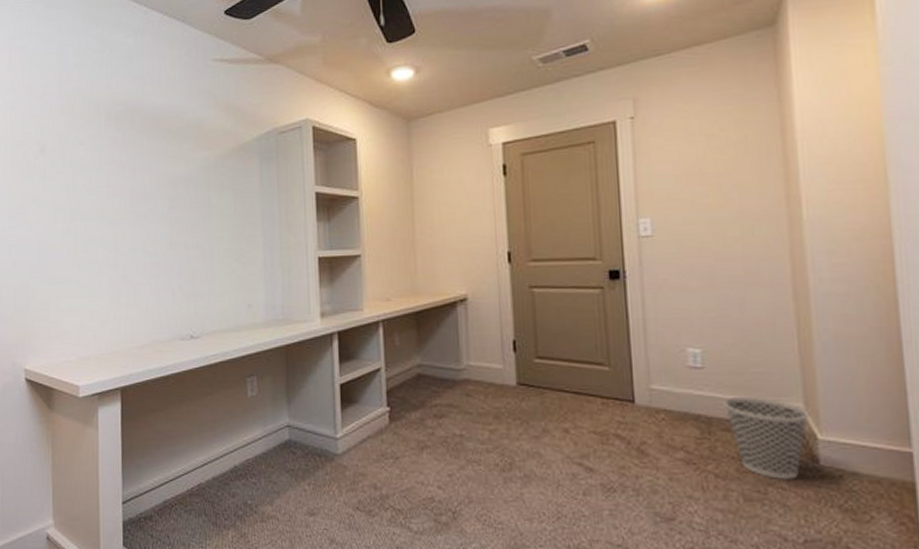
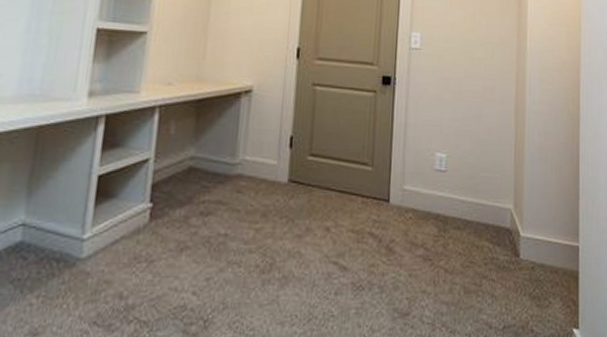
wastebasket: present [723,396,809,479] -> none [457,197,517,272]

